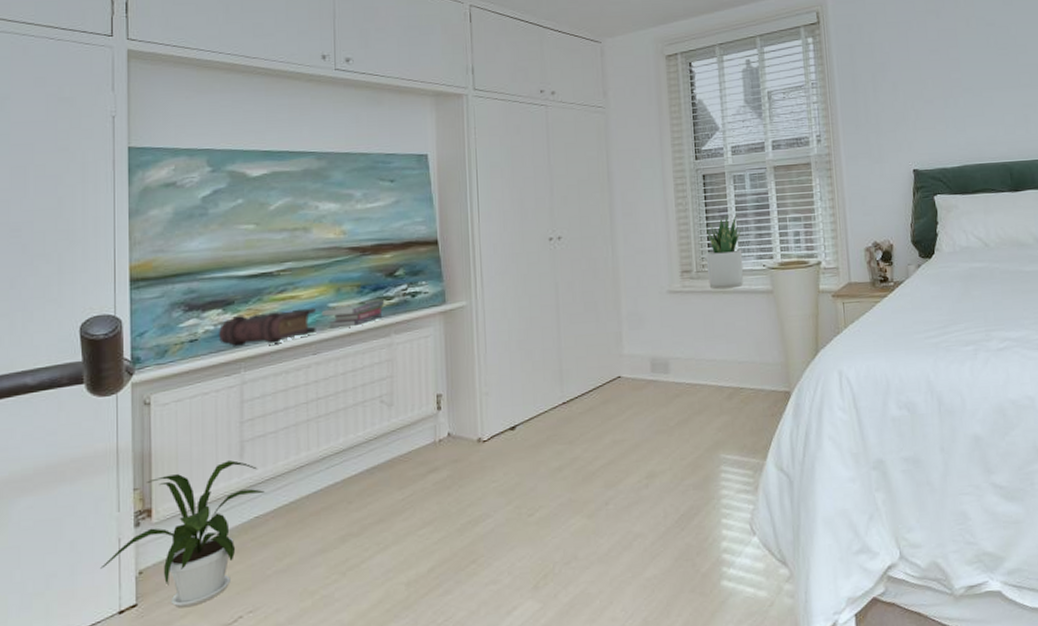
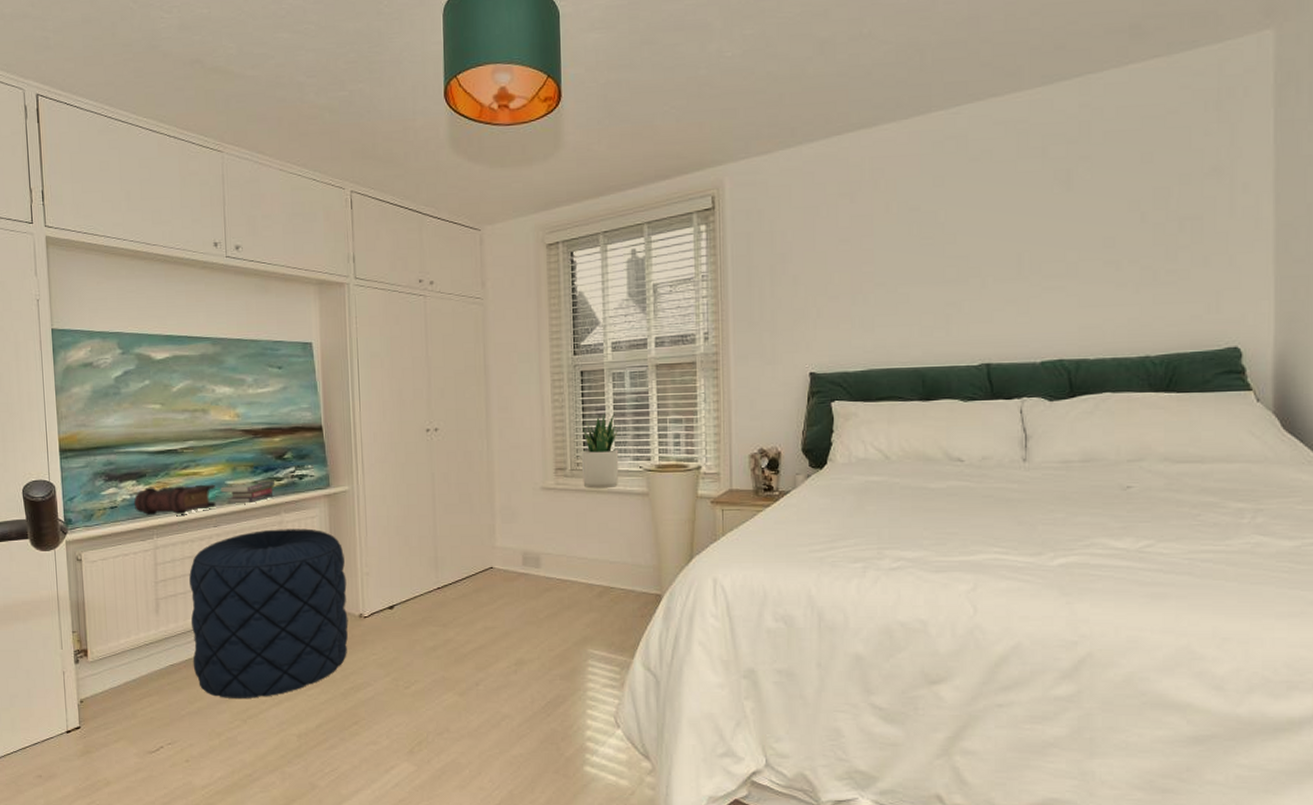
house plant: present [100,459,265,608] -> none [50,614,177,734]
pouf: none [282,349,466,550] -> present [189,528,349,698]

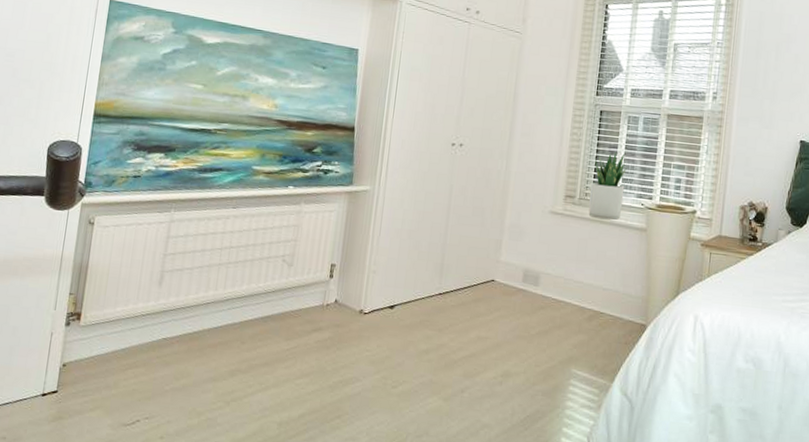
book: present [133,484,216,516] -> none [157,161,242,193]
pouf: present [189,528,349,698] -> none [186,217,355,381]
books: present [220,480,274,504] -> none [245,168,300,191]

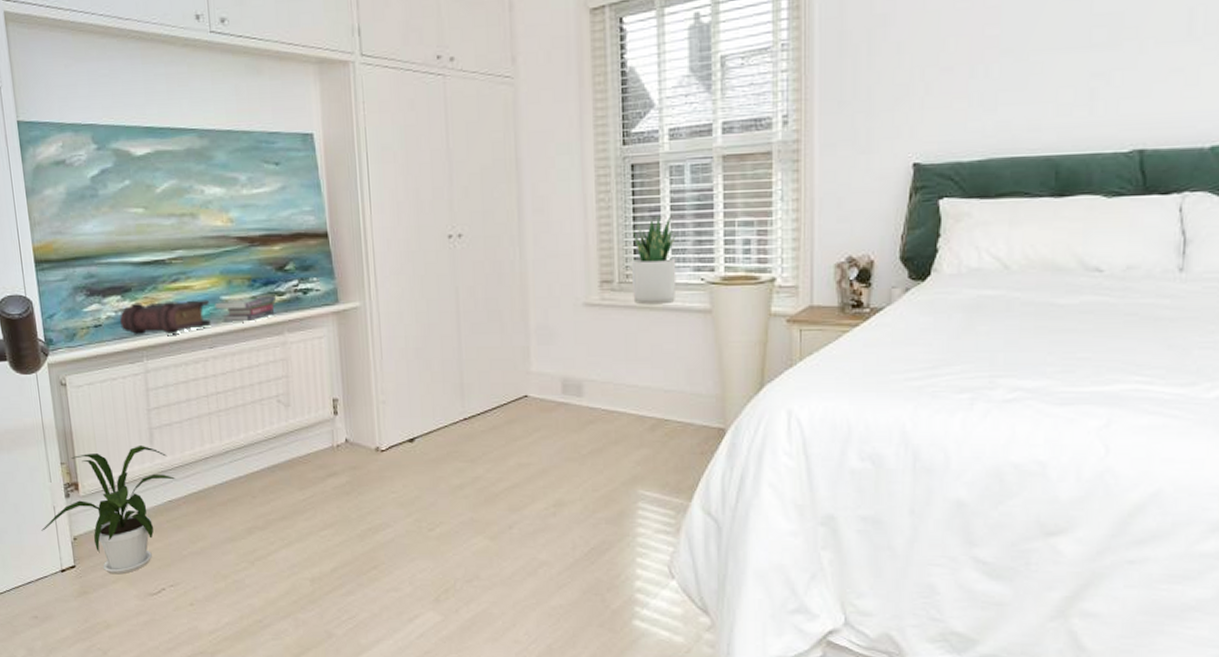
house plant: none [33,284,174,404] -> present [41,444,175,575]
book: none [157,161,242,193] -> present [119,299,211,336]
books: none [245,168,300,191] -> present [214,295,276,322]

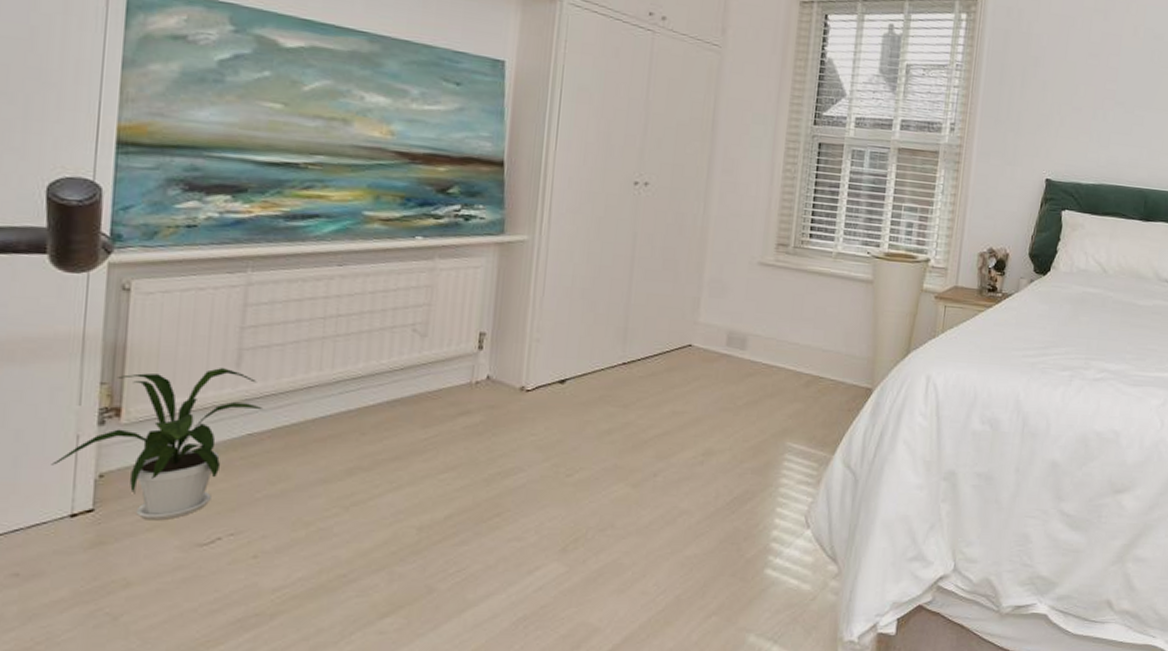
book: present [119,299,211,336] -> none [223,205,347,247]
books: present [214,295,276,322] -> none [354,214,431,243]
planter: present [631,215,677,305] -> none [805,191,850,272]

